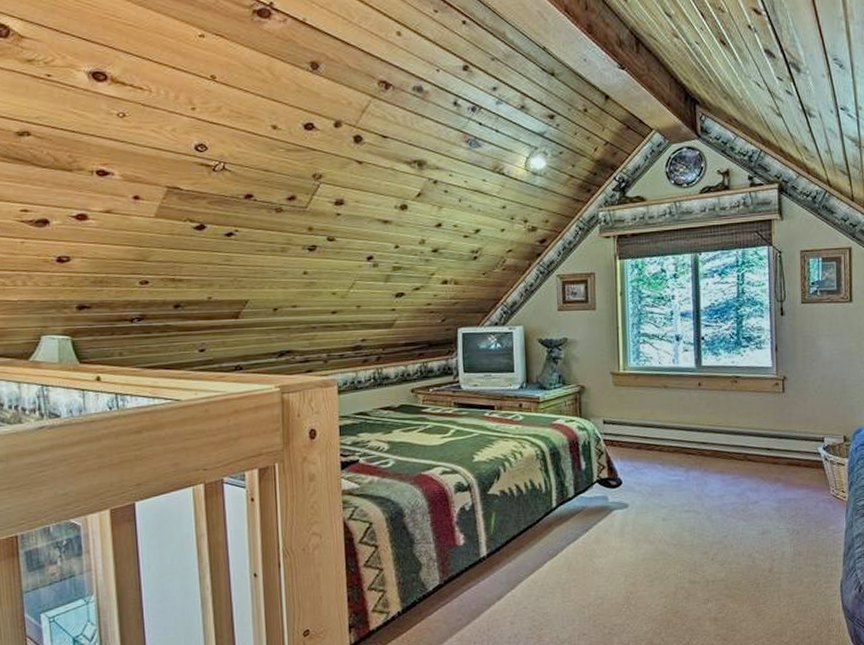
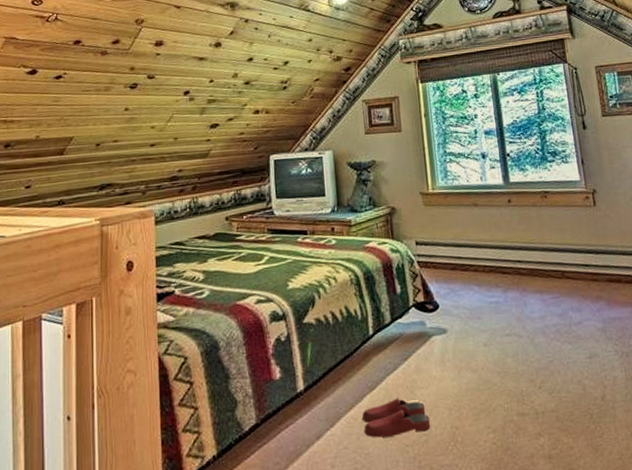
slippers: none [542,565,607,600] -> present [362,398,431,438]

